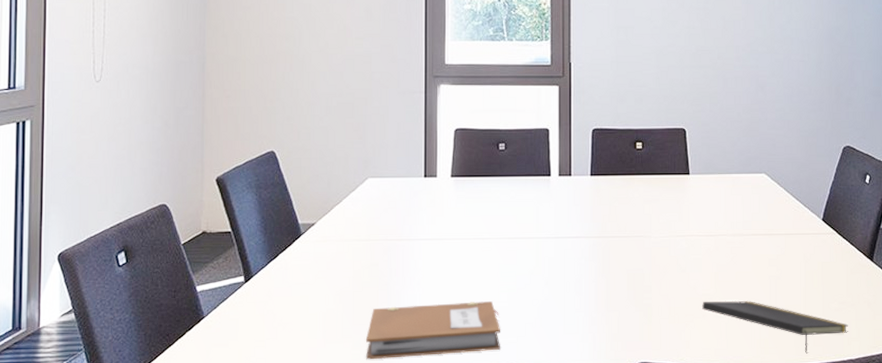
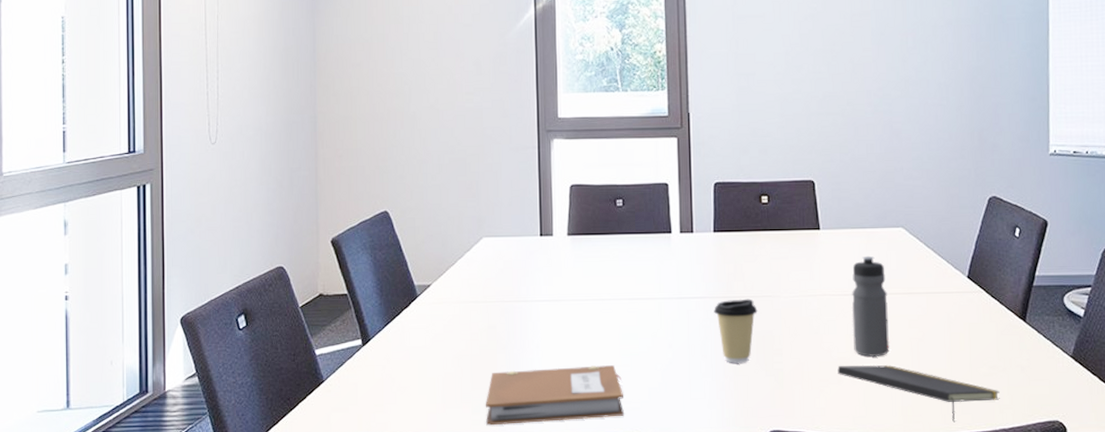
coffee cup: none [589,238,630,299] -> present [714,298,758,363]
water bottle: none [717,199,750,294] -> present [852,255,889,358]

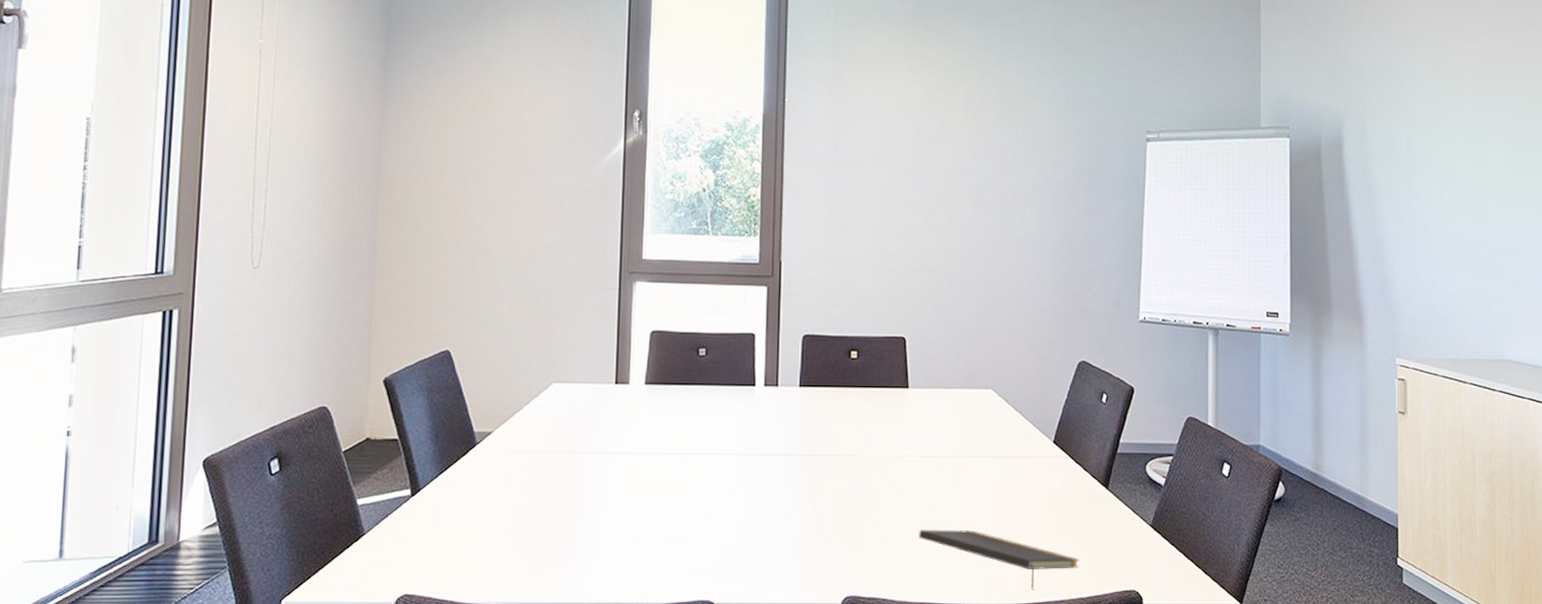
notebook: present [486,365,624,426] -> none [544,524,694,586]
coffee cup: present [714,298,758,363] -> none [795,457,840,525]
water bottle: present [852,255,889,358] -> none [936,416,973,522]

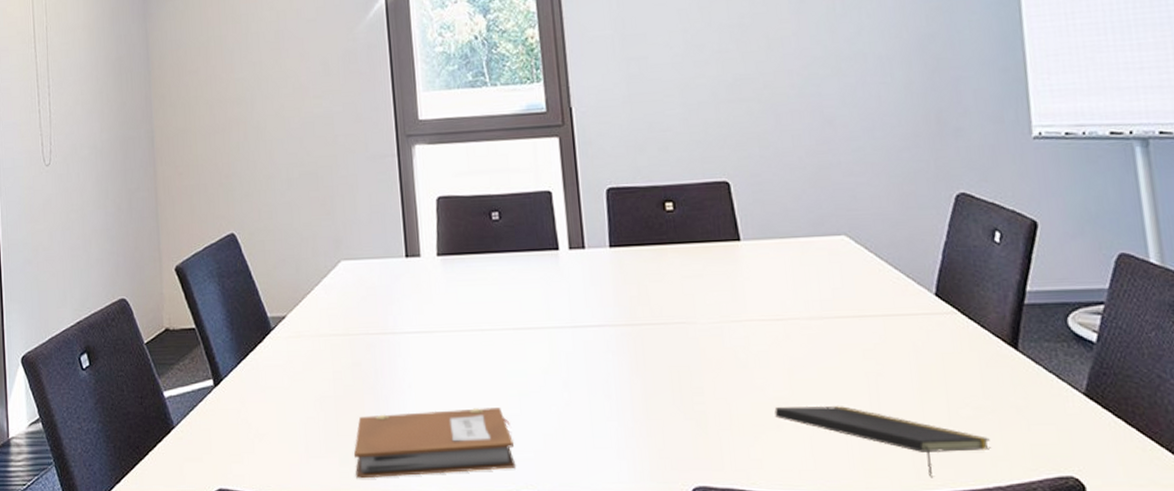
notebook: none [544,524,694,586] -> present [354,408,515,479]

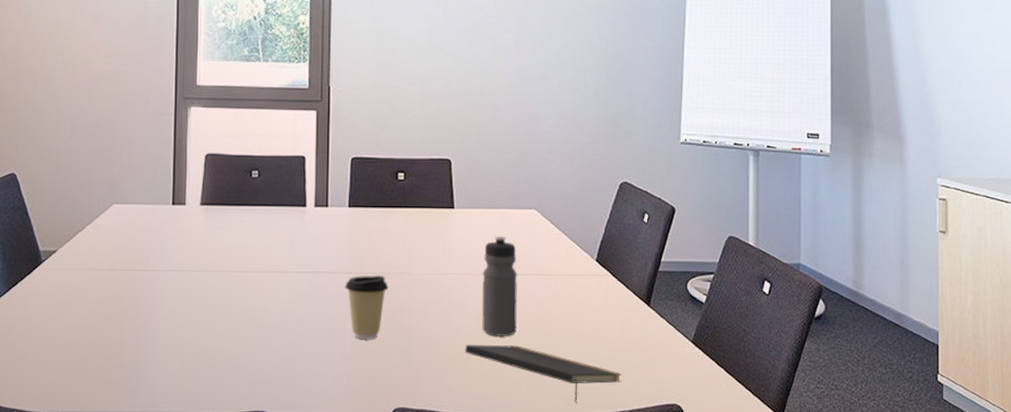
notebook: present [354,408,515,479] -> none [107,338,249,397]
coffee cup: none [616,326,670,405] -> present [345,275,389,339]
water bottle: none [784,271,840,397] -> present [482,236,517,337]

